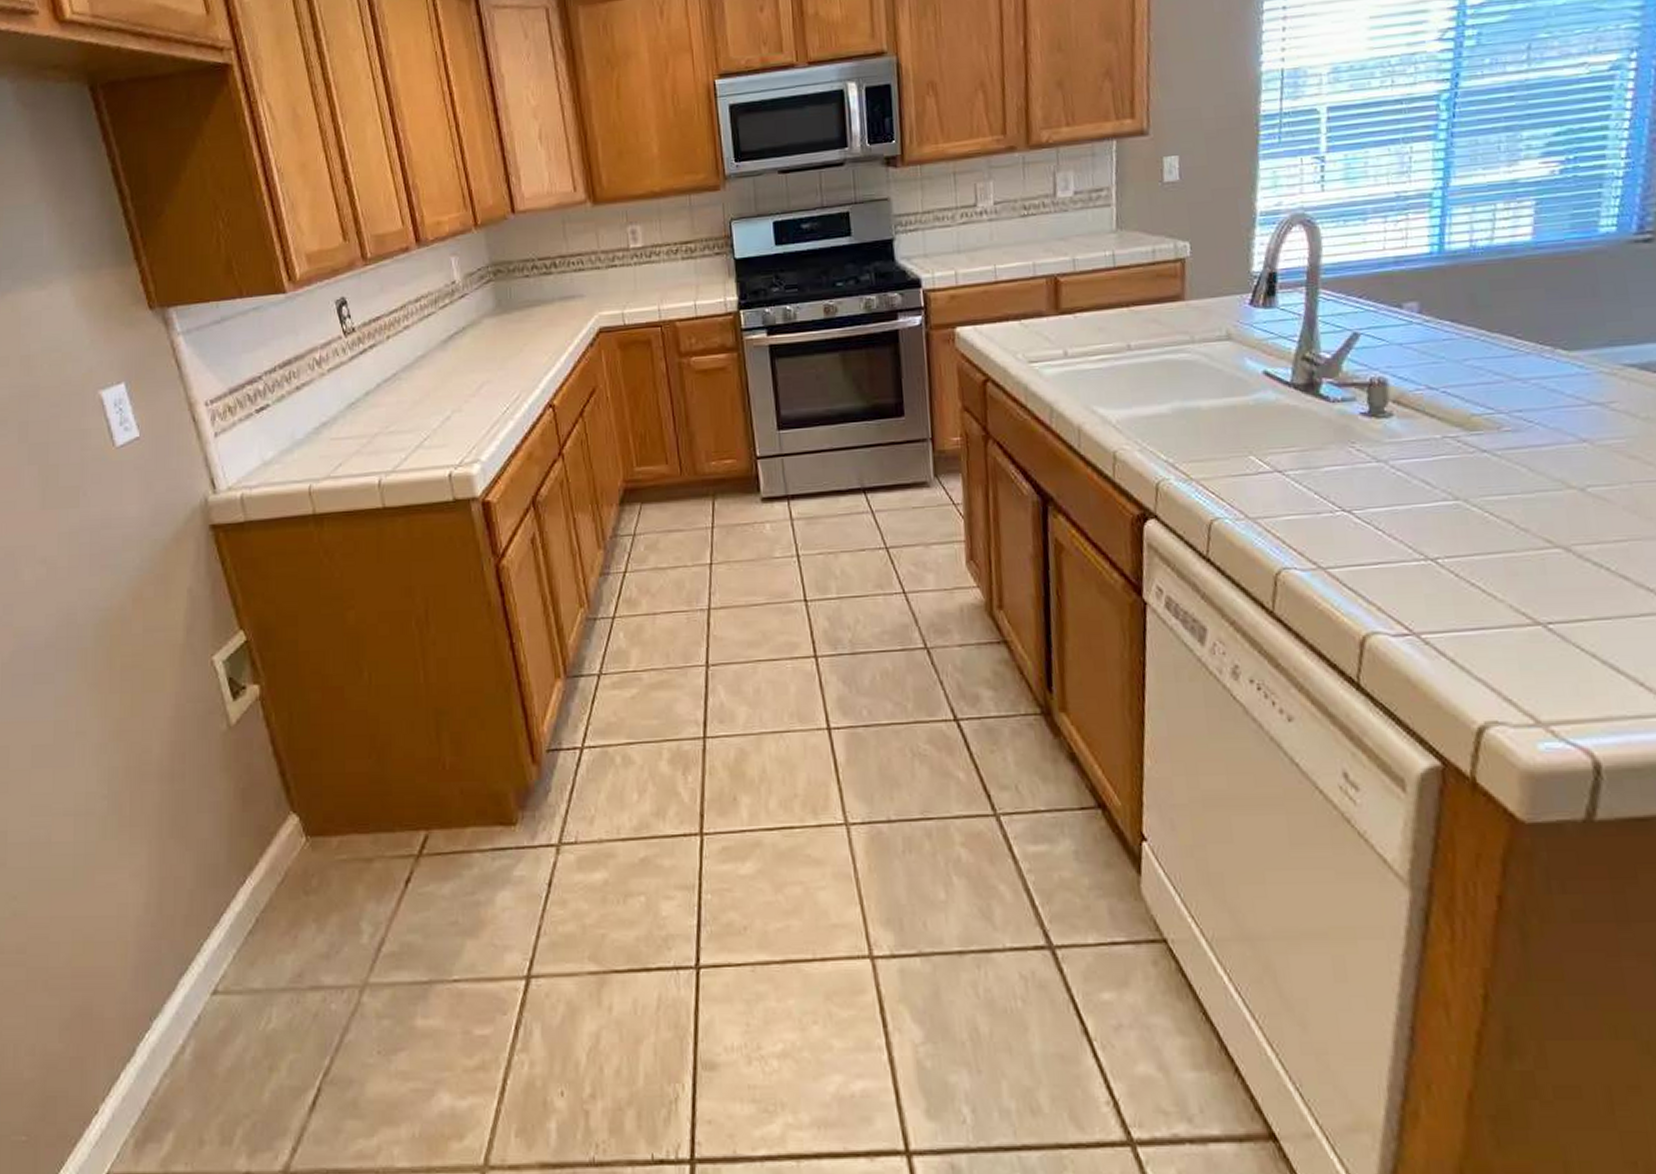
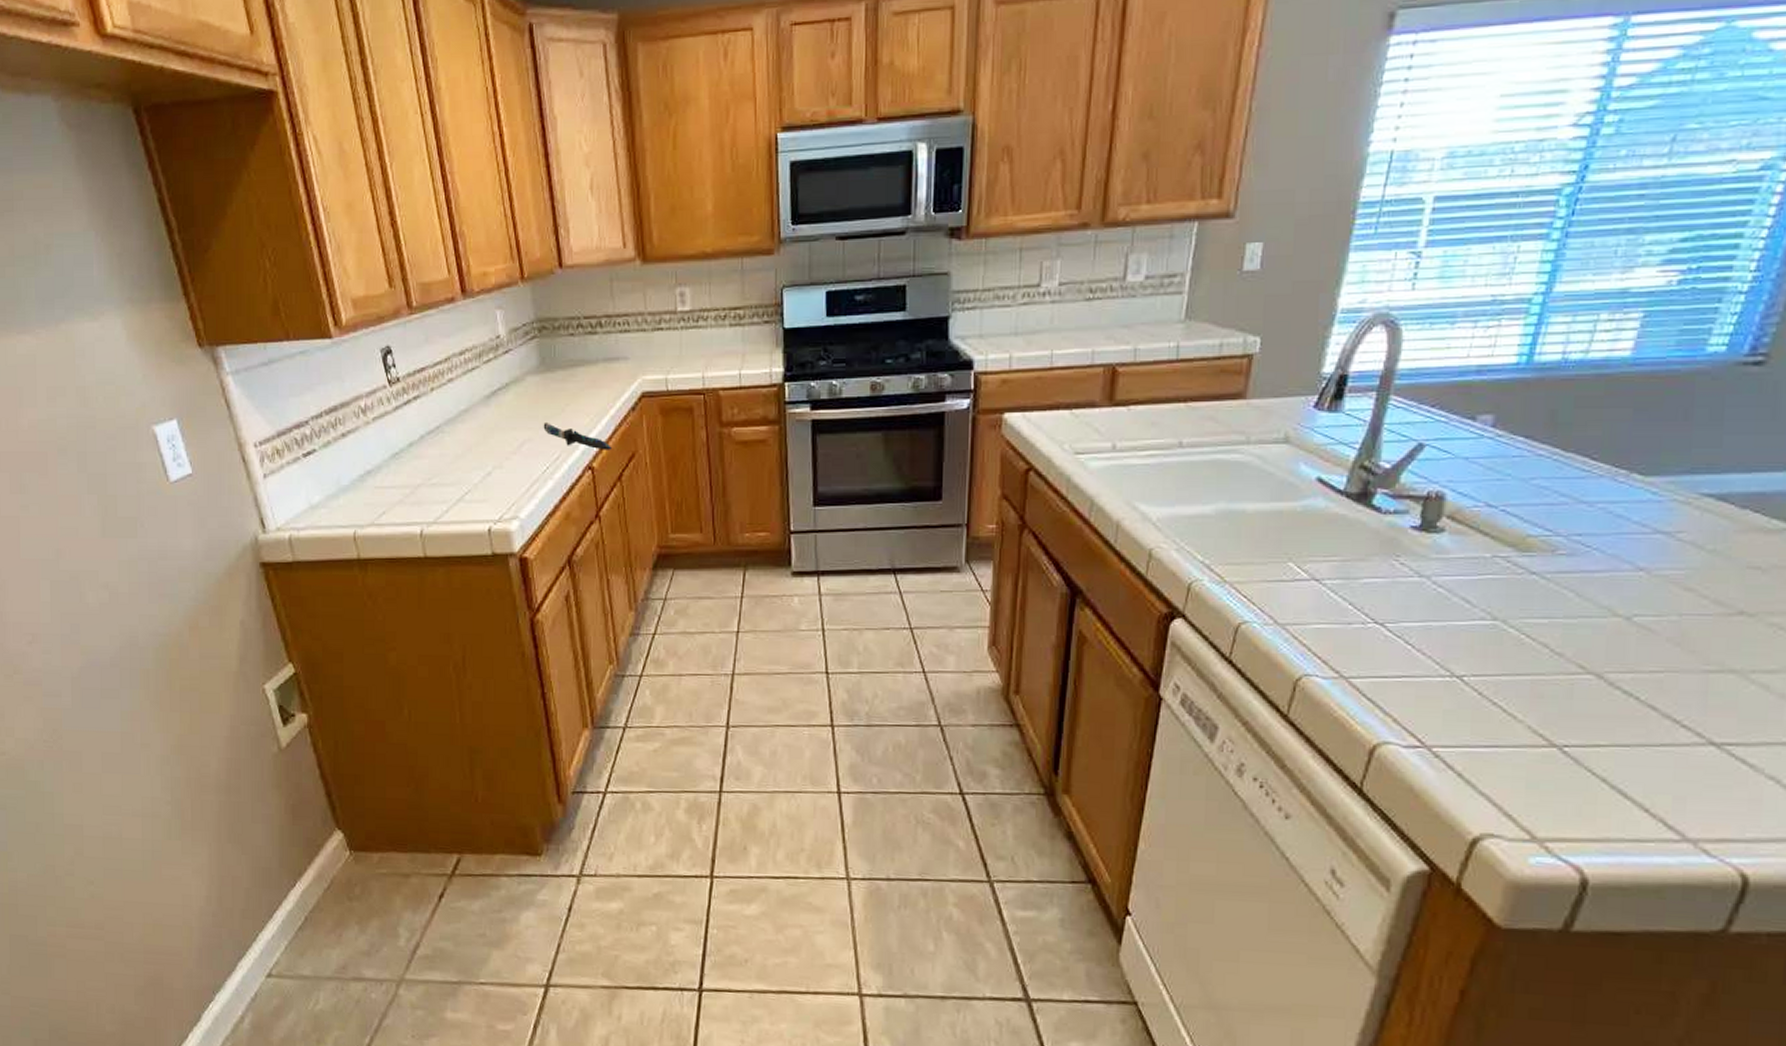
knife: none [502,363,573,388] -> present [543,423,613,450]

